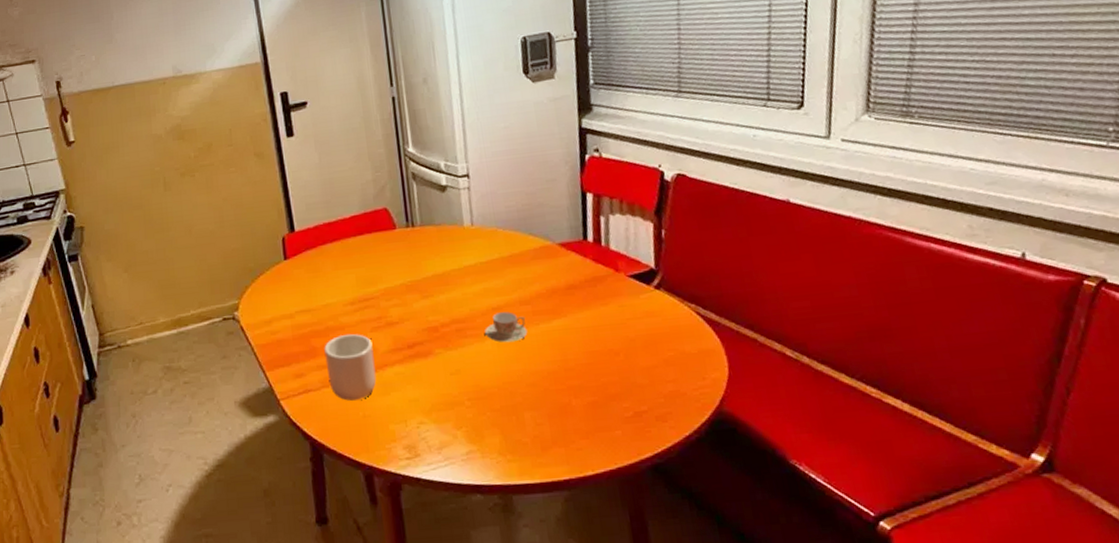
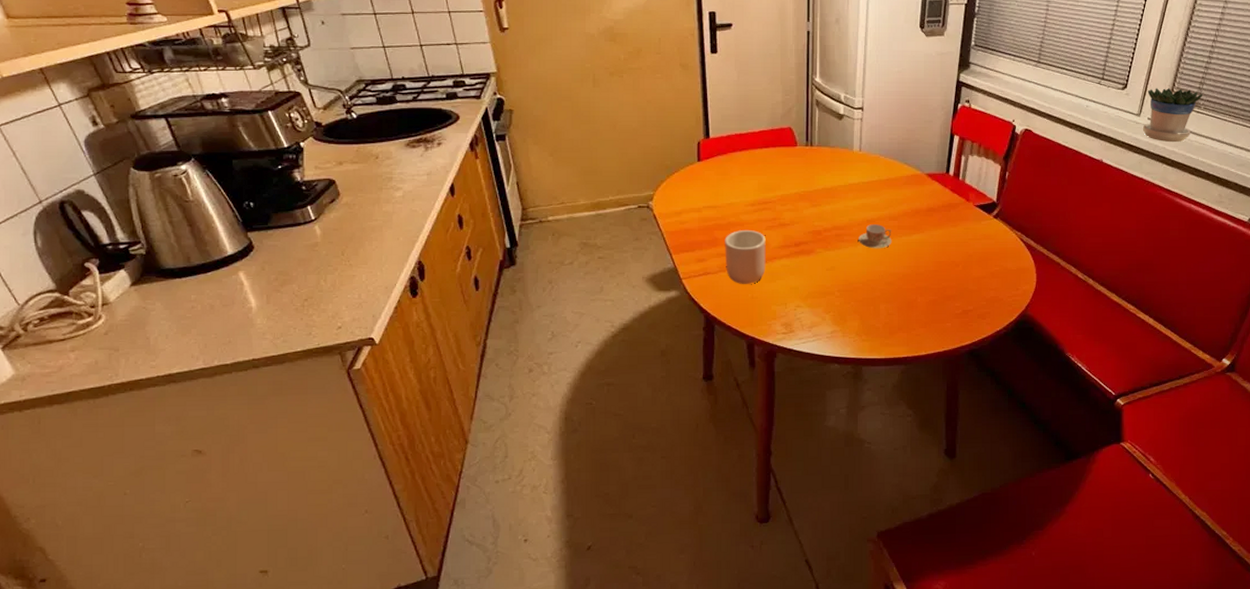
flowerpot: none [833,96,913,167] -> present [1142,88,1203,143]

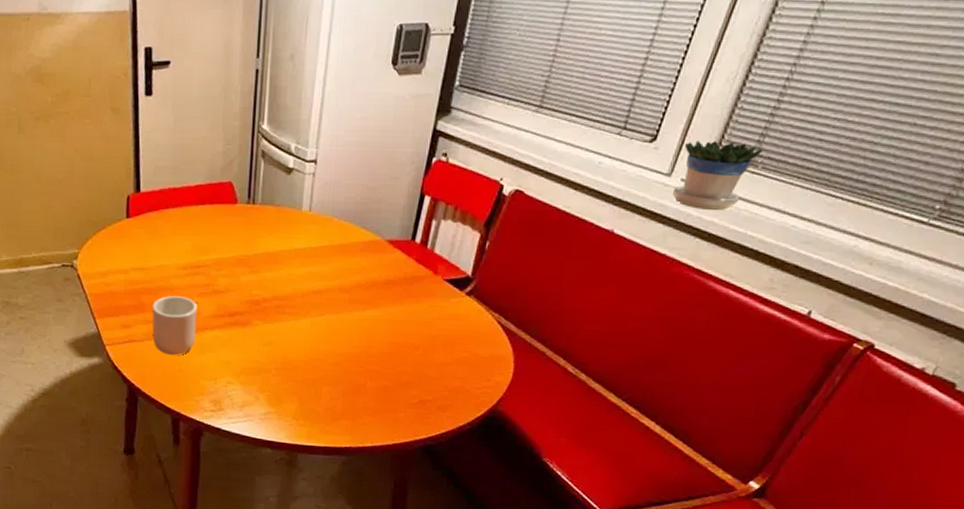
teacup: present [859,224,892,249] -> none [302,296,342,325]

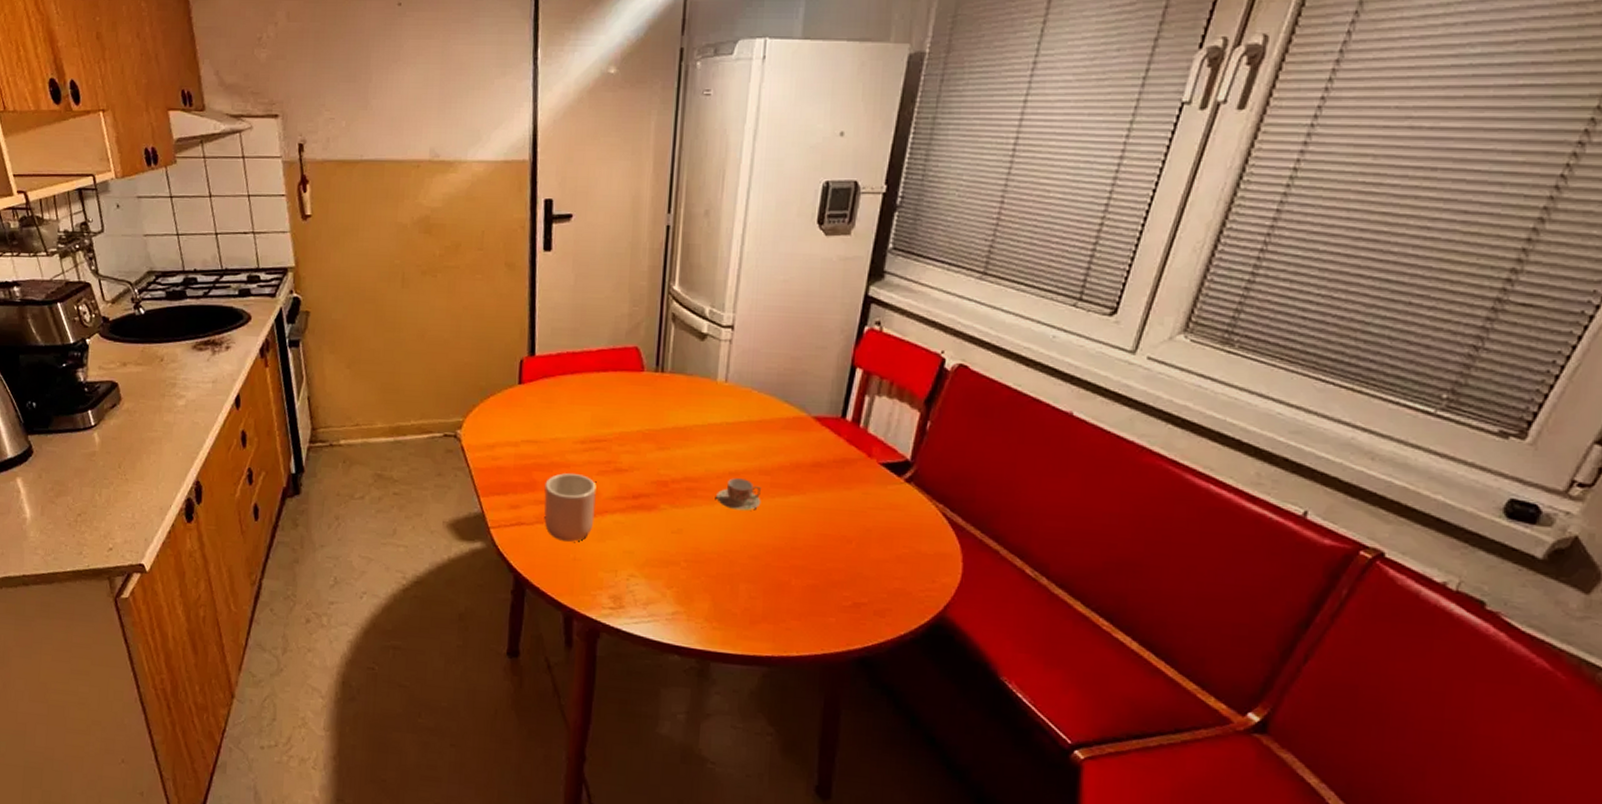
teacup: none [302,296,342,325] -> present [716,478,762,511]
flowerpot: present [672,141,763,211] -> none [1137,315,1239,394]

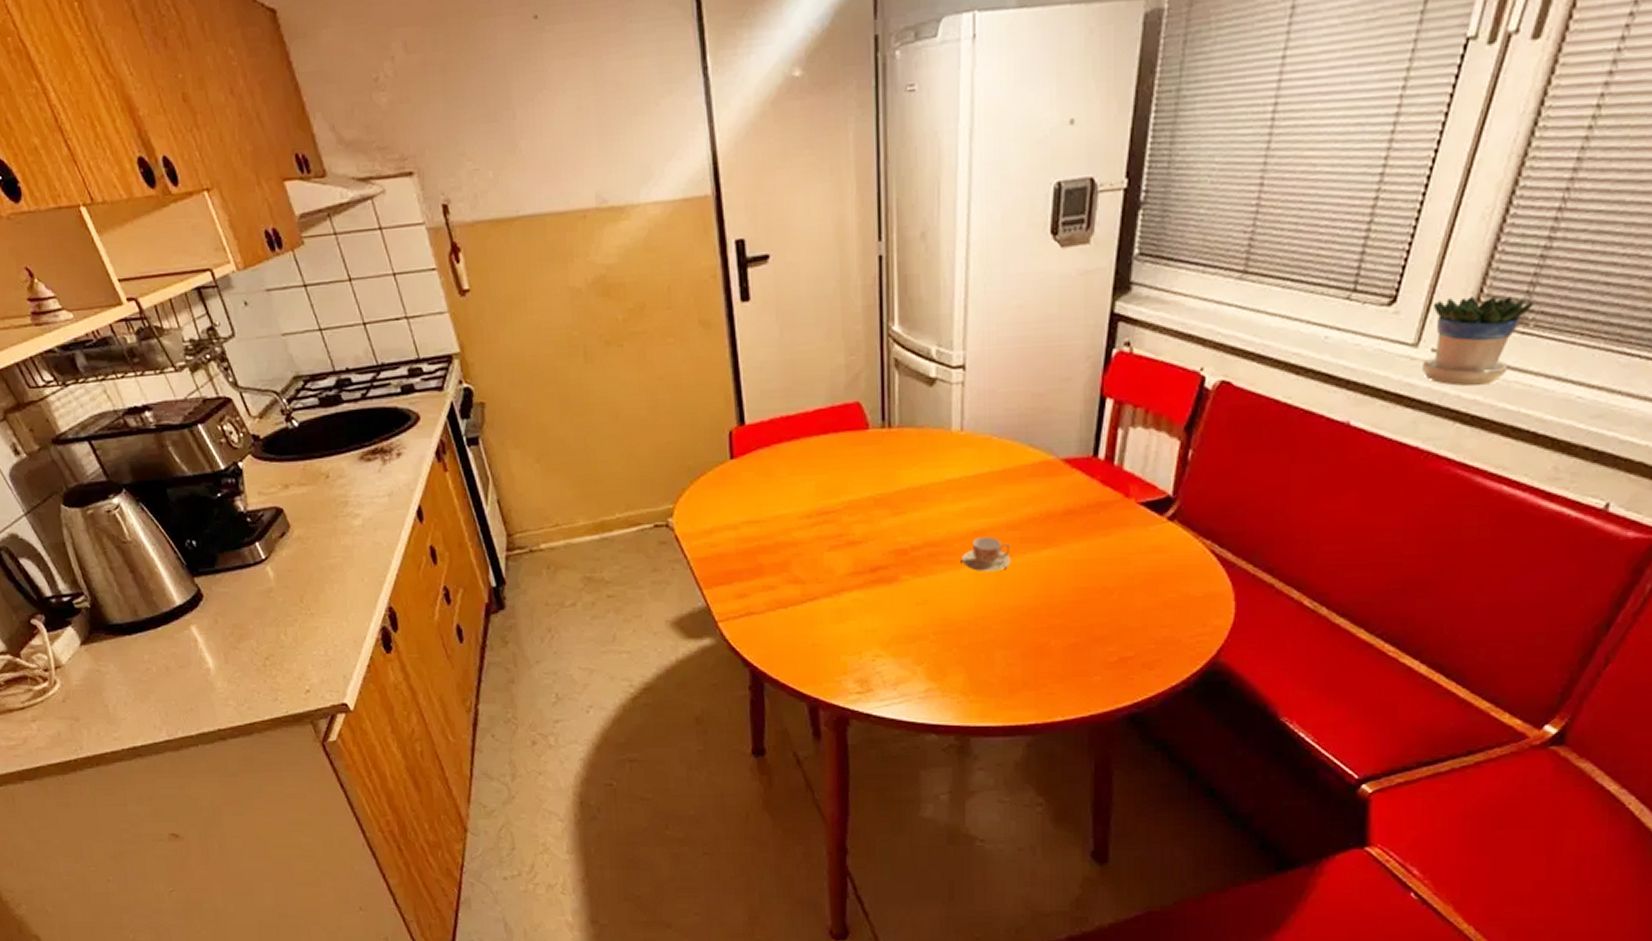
mug: present [544,473,597,542] -> none [772,551,831,627]
flowerpot: none [1137,315,1239,394] -> present [1421,296,1534,387]

